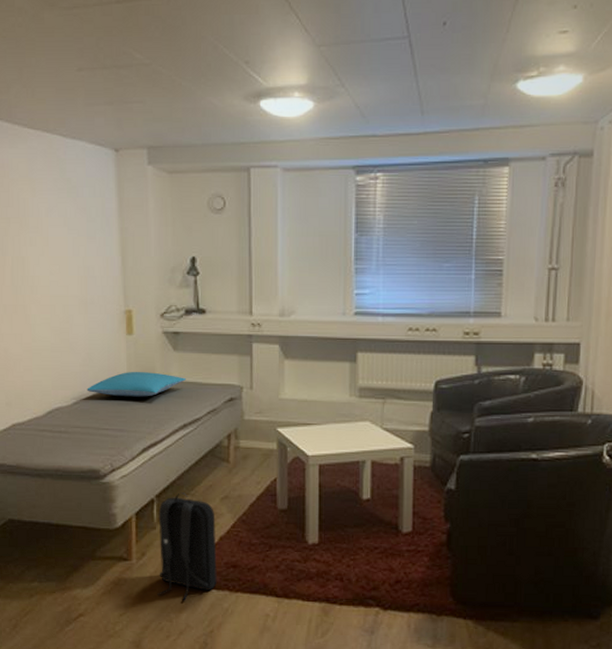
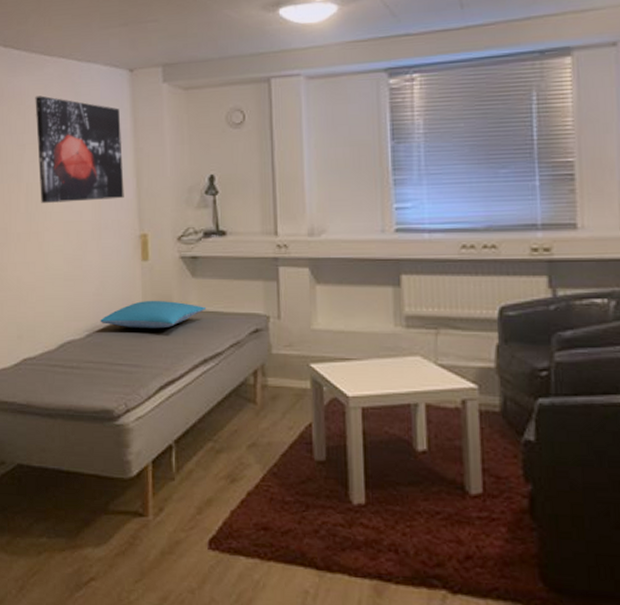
wall art: none [19,169,110,277] -> present [35,95,124,203]
backpack: present [157,492,217,601] -> none [176,438,245,569]

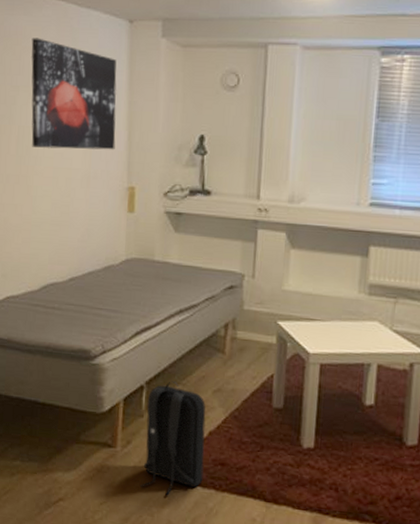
pillow: present [100,300,207,329] -> none [83,250,186,279]
backpack: none [176,438,245,569] -> present [139,381,206,496]

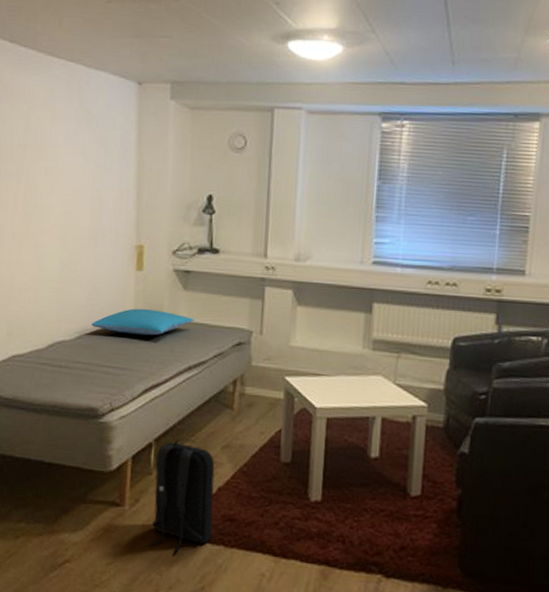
wall art: present [31,37,117,150] -> none [39,97,126,209]
pillow: none [83,250,186,279] -> present [91,308,195,336]

